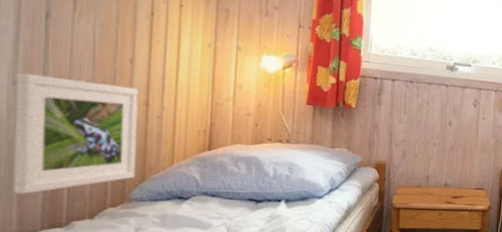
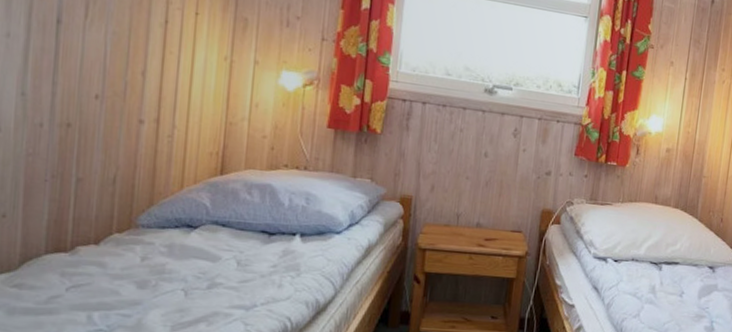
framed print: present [13,72,139,194] -> none [18,82,150,215]

